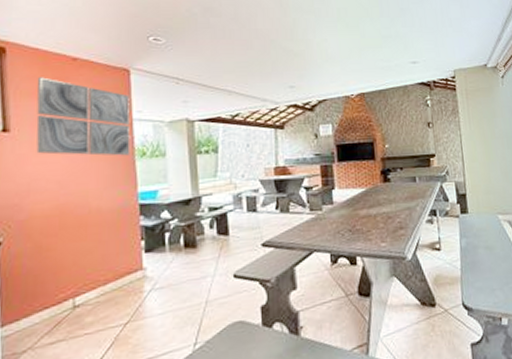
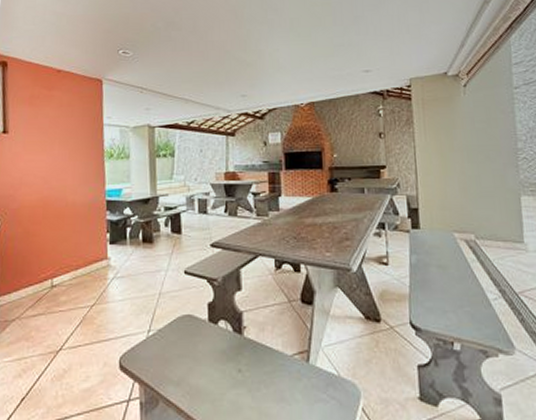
wall art: present [36,77,131,156] -> none [27,87,102,157]

